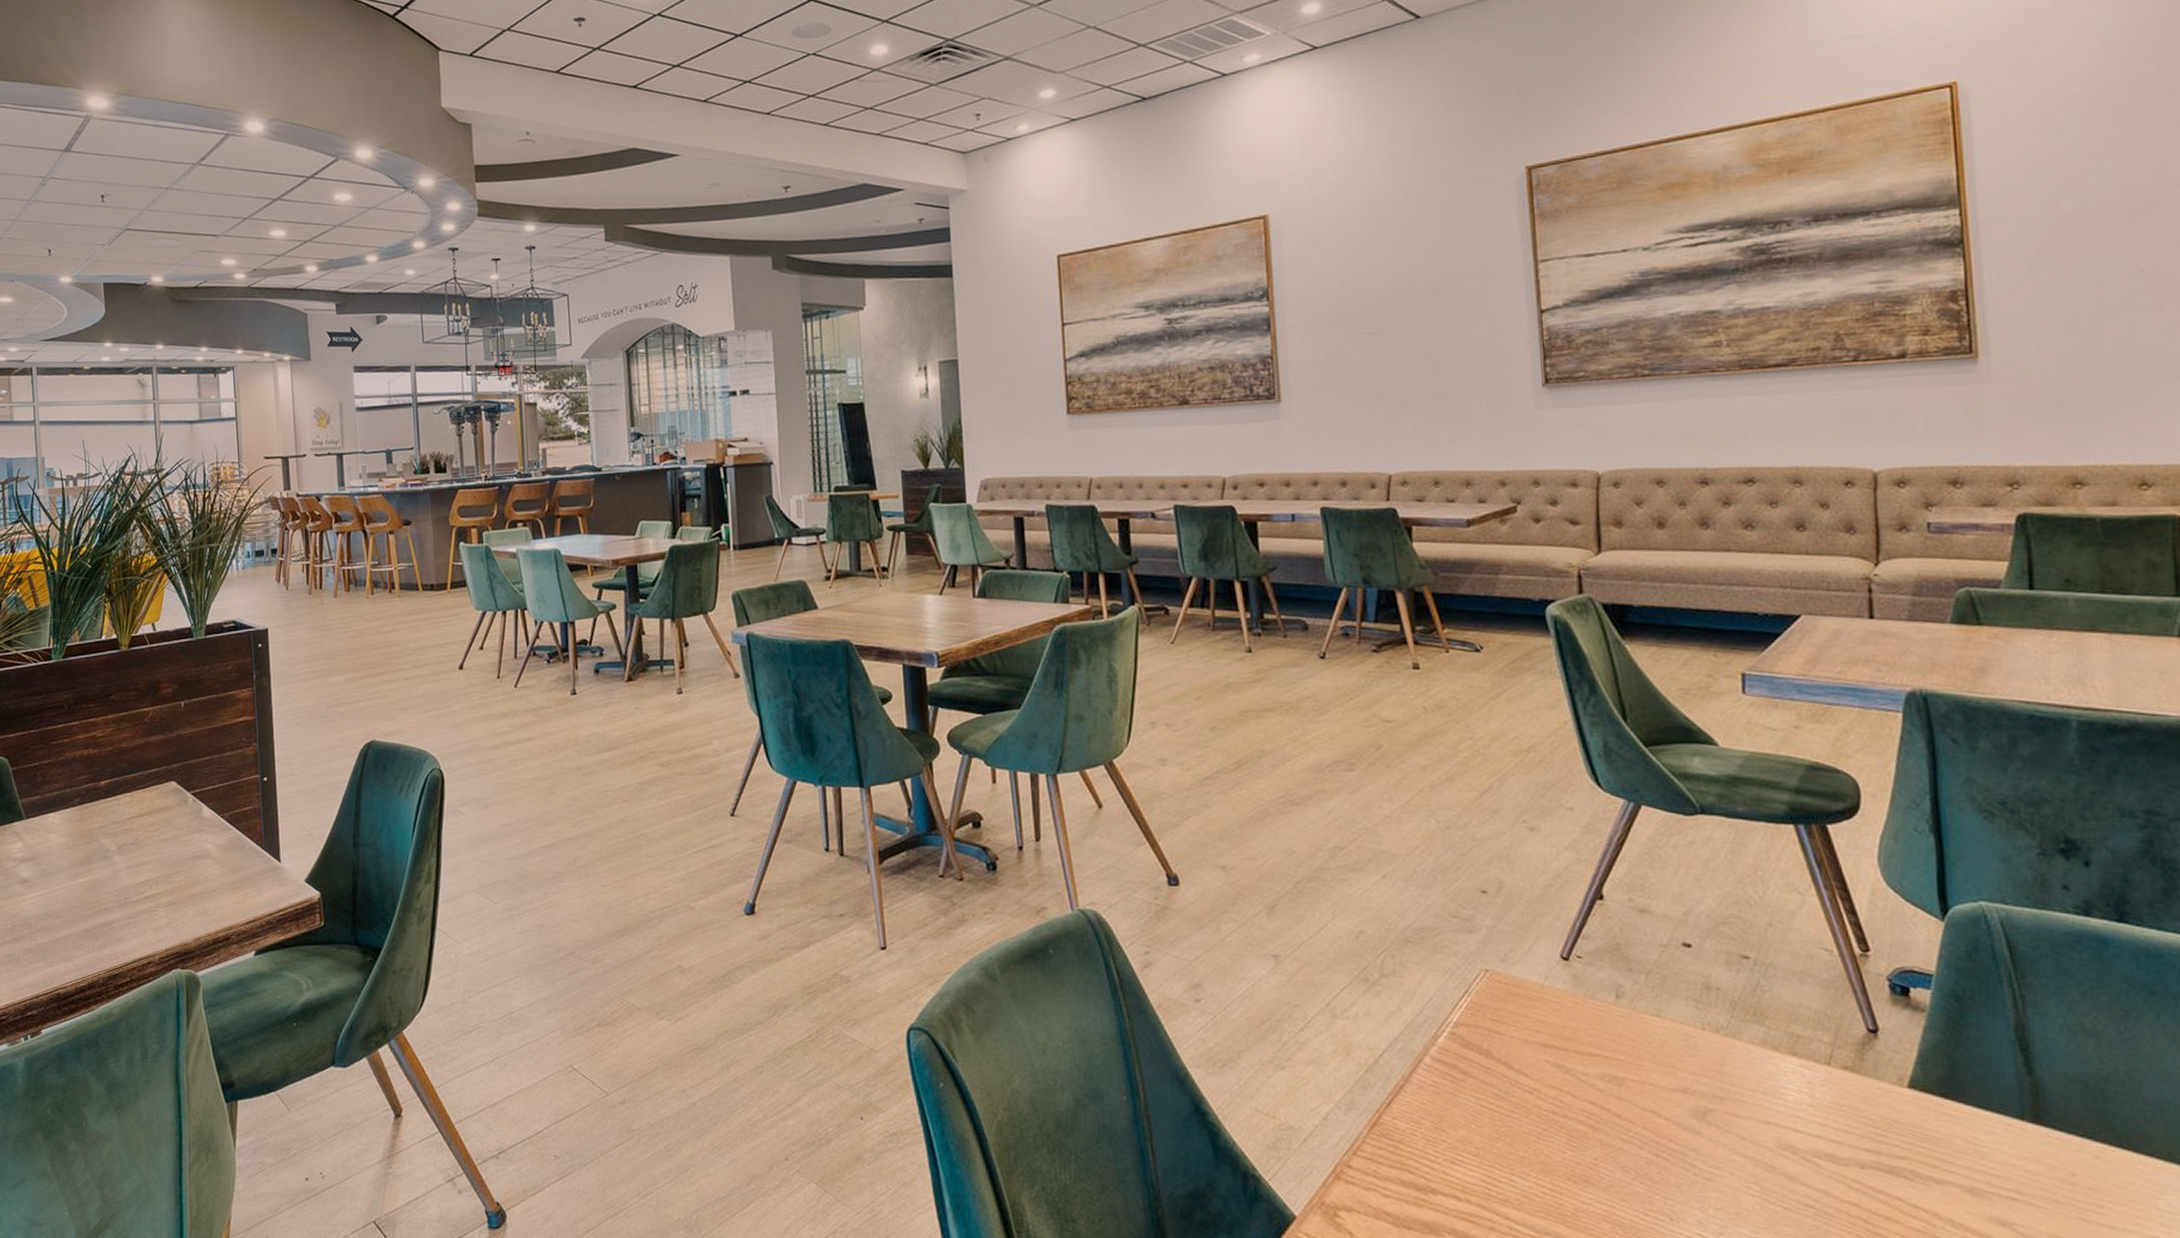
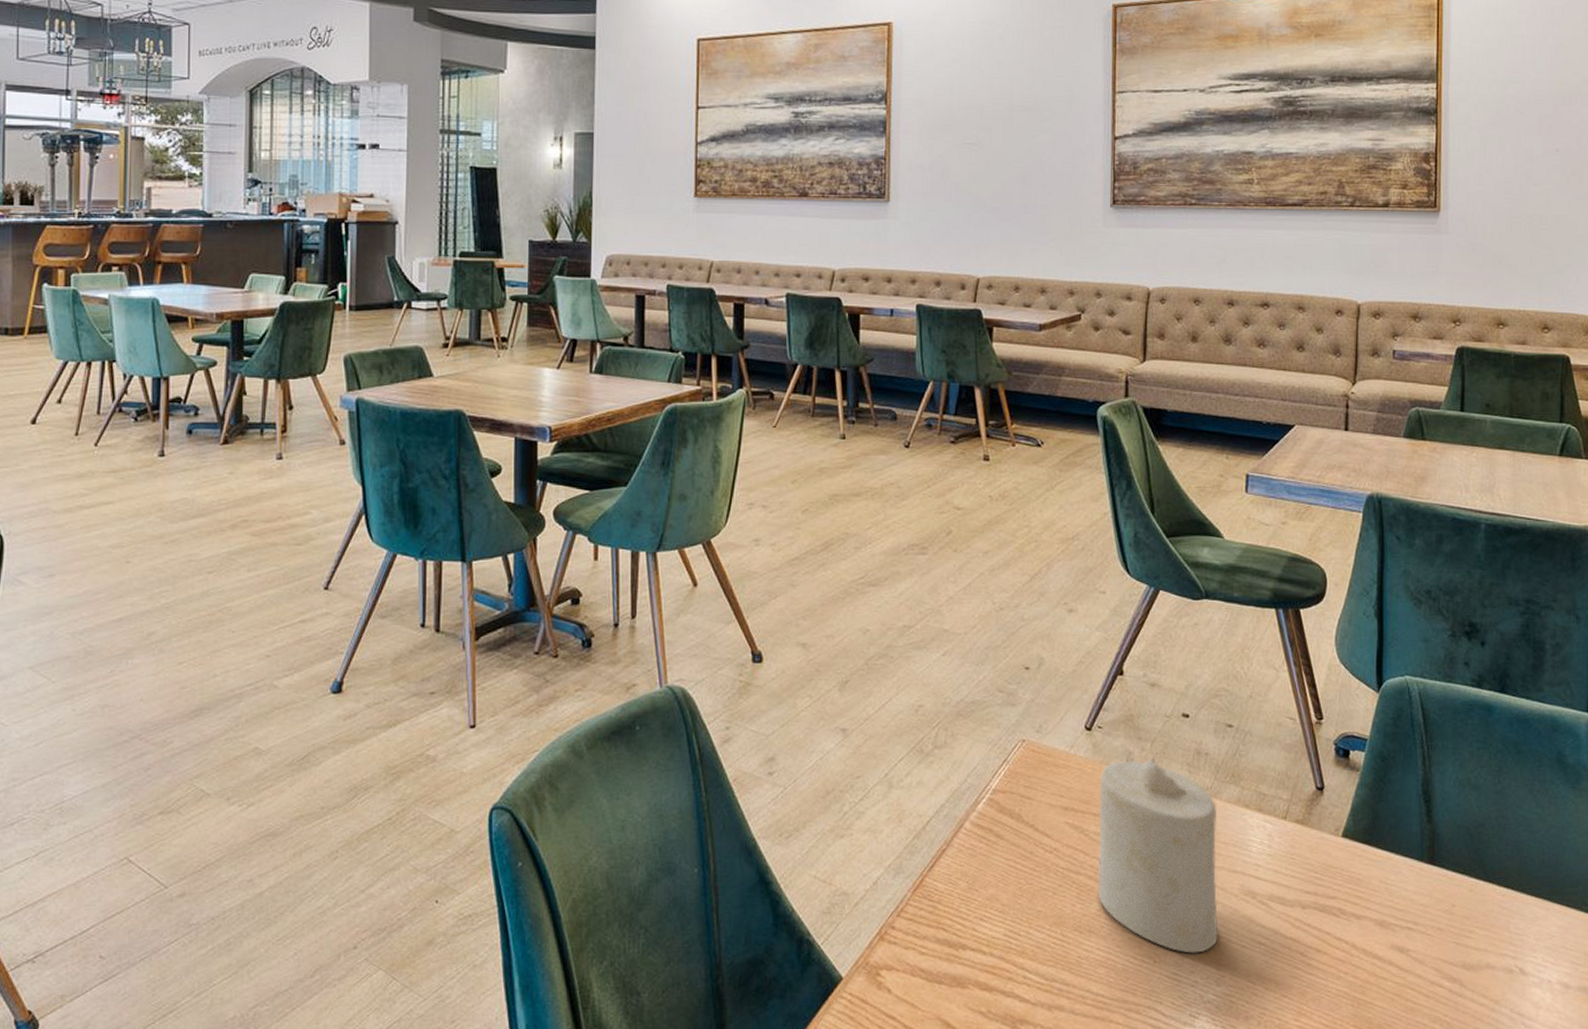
candle: none [1584,991,1752,1213] -> present [1097,757,1218,954]

